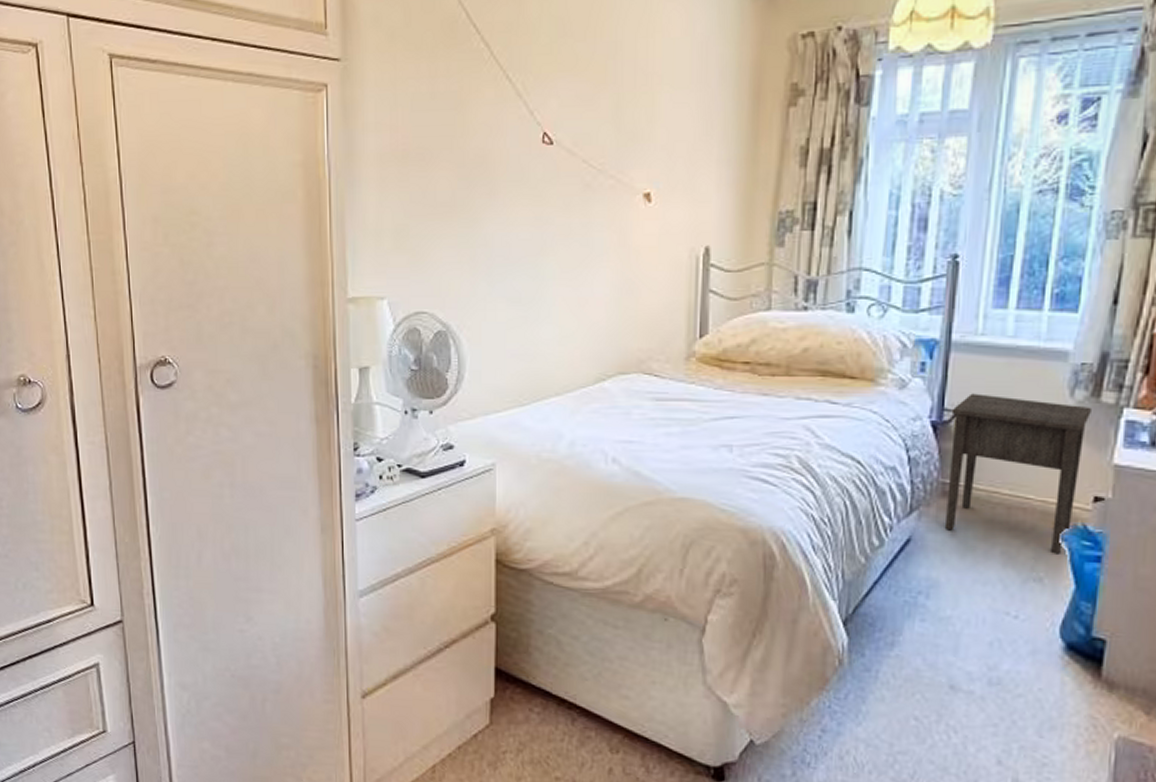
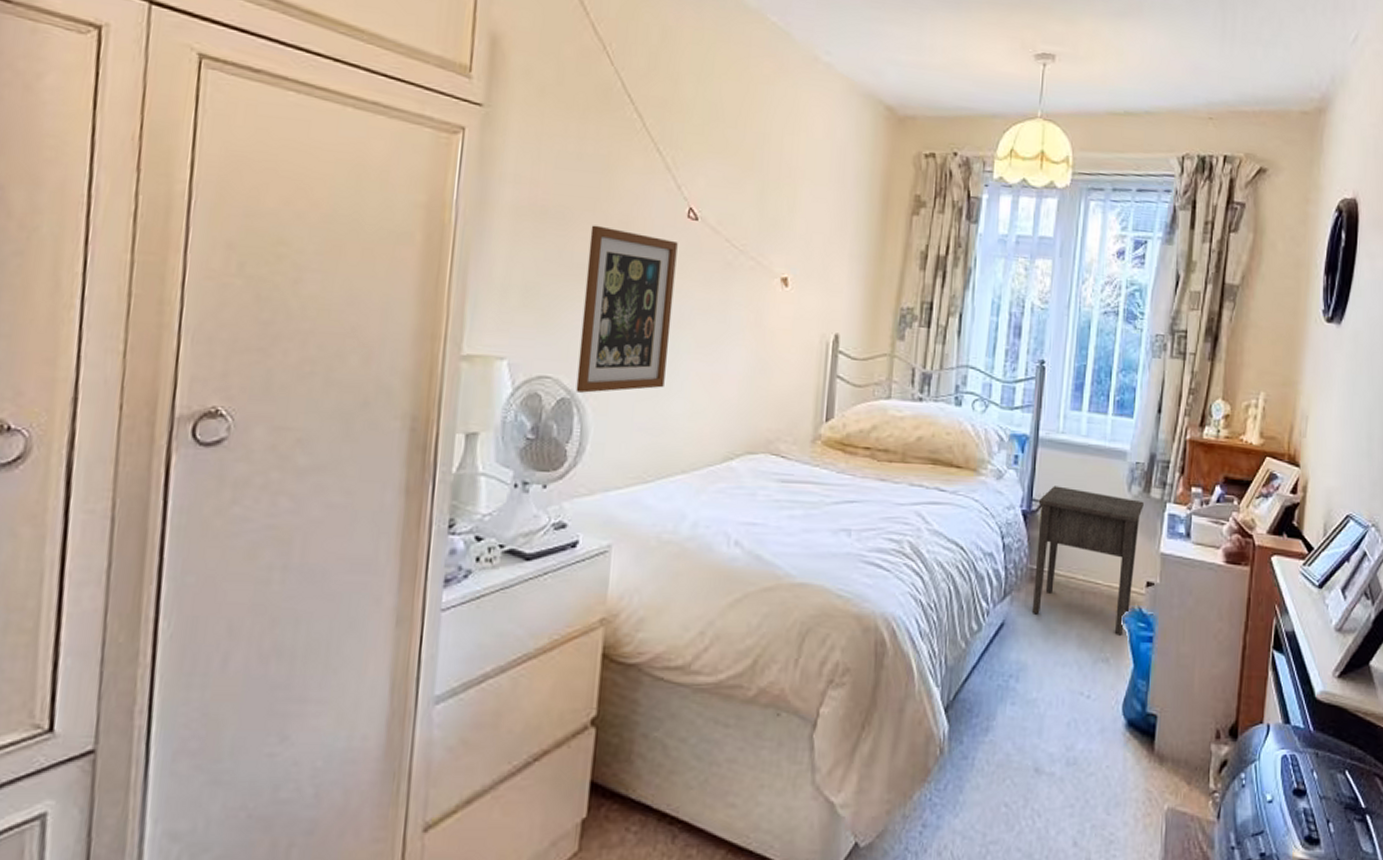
wall art: none [450,162,535,325] -> present [575,225,678,393]

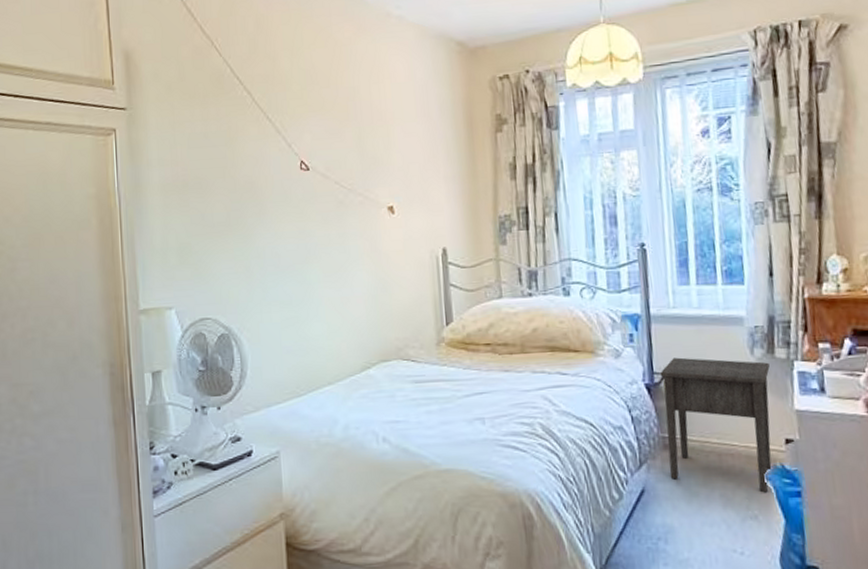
wall art: present [575,225,678,393] -> none [224,188,303,328]

